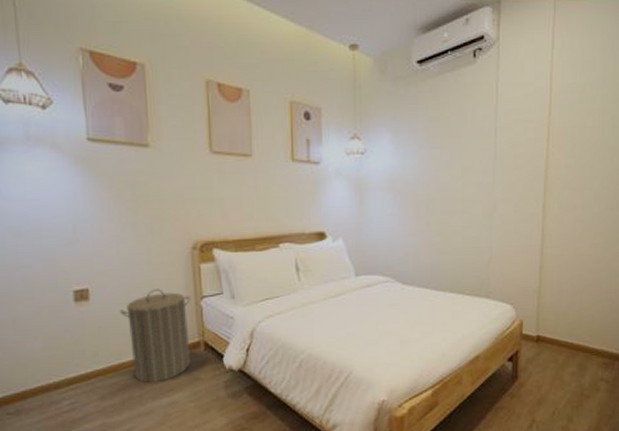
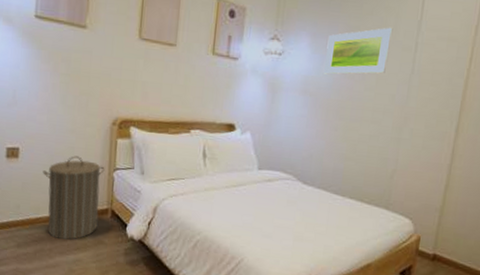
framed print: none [408,114,472,169] -> present [323,27,393,75]

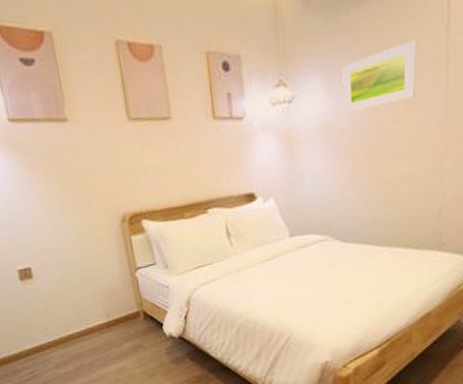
laundry hamper: present [42,156,105,240] -> none [61,263,133,352]

